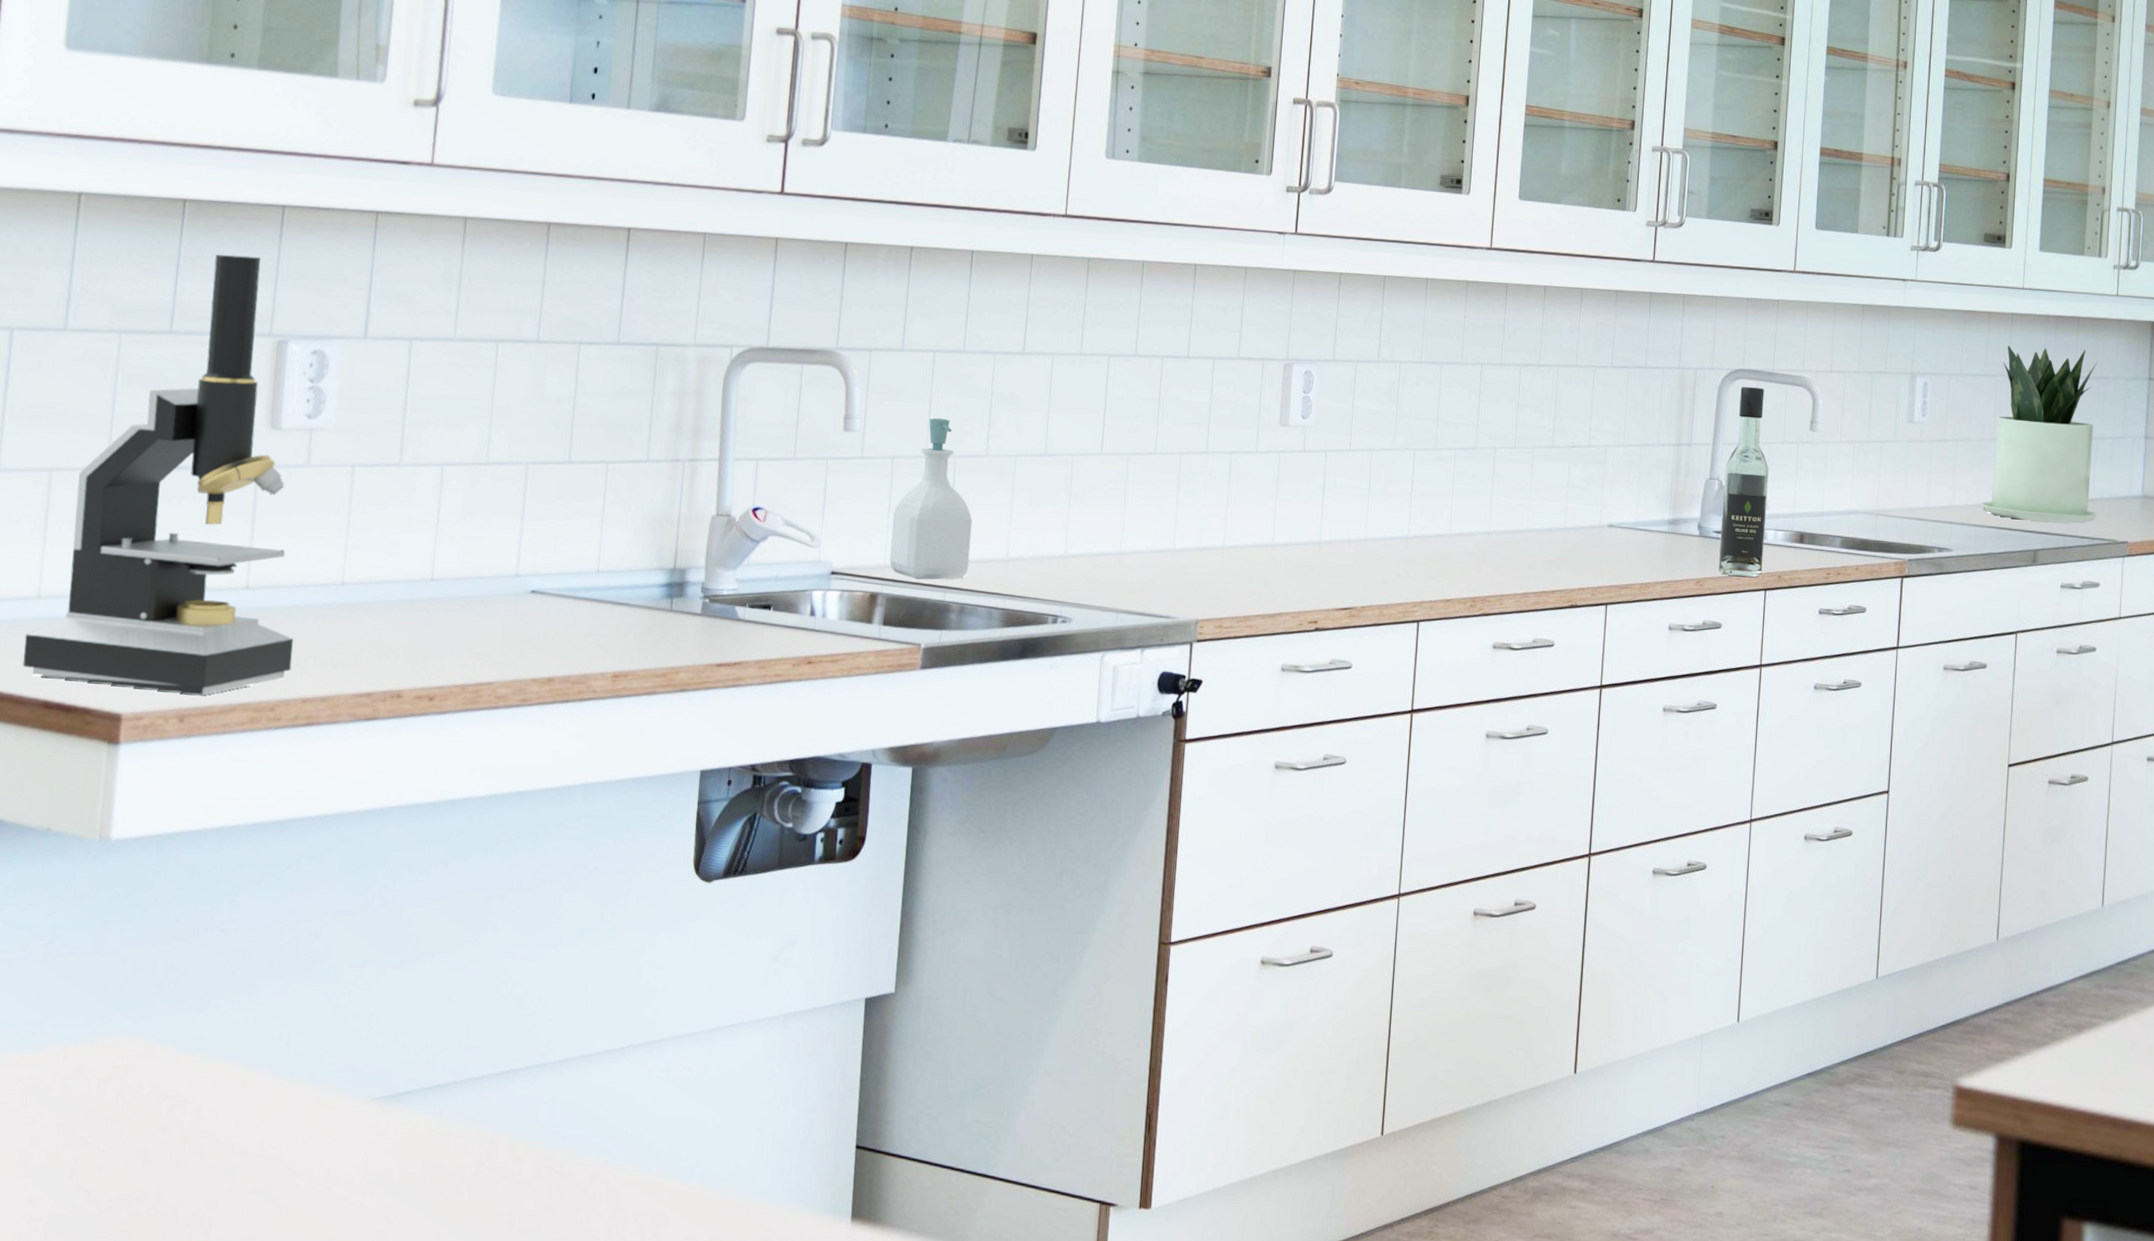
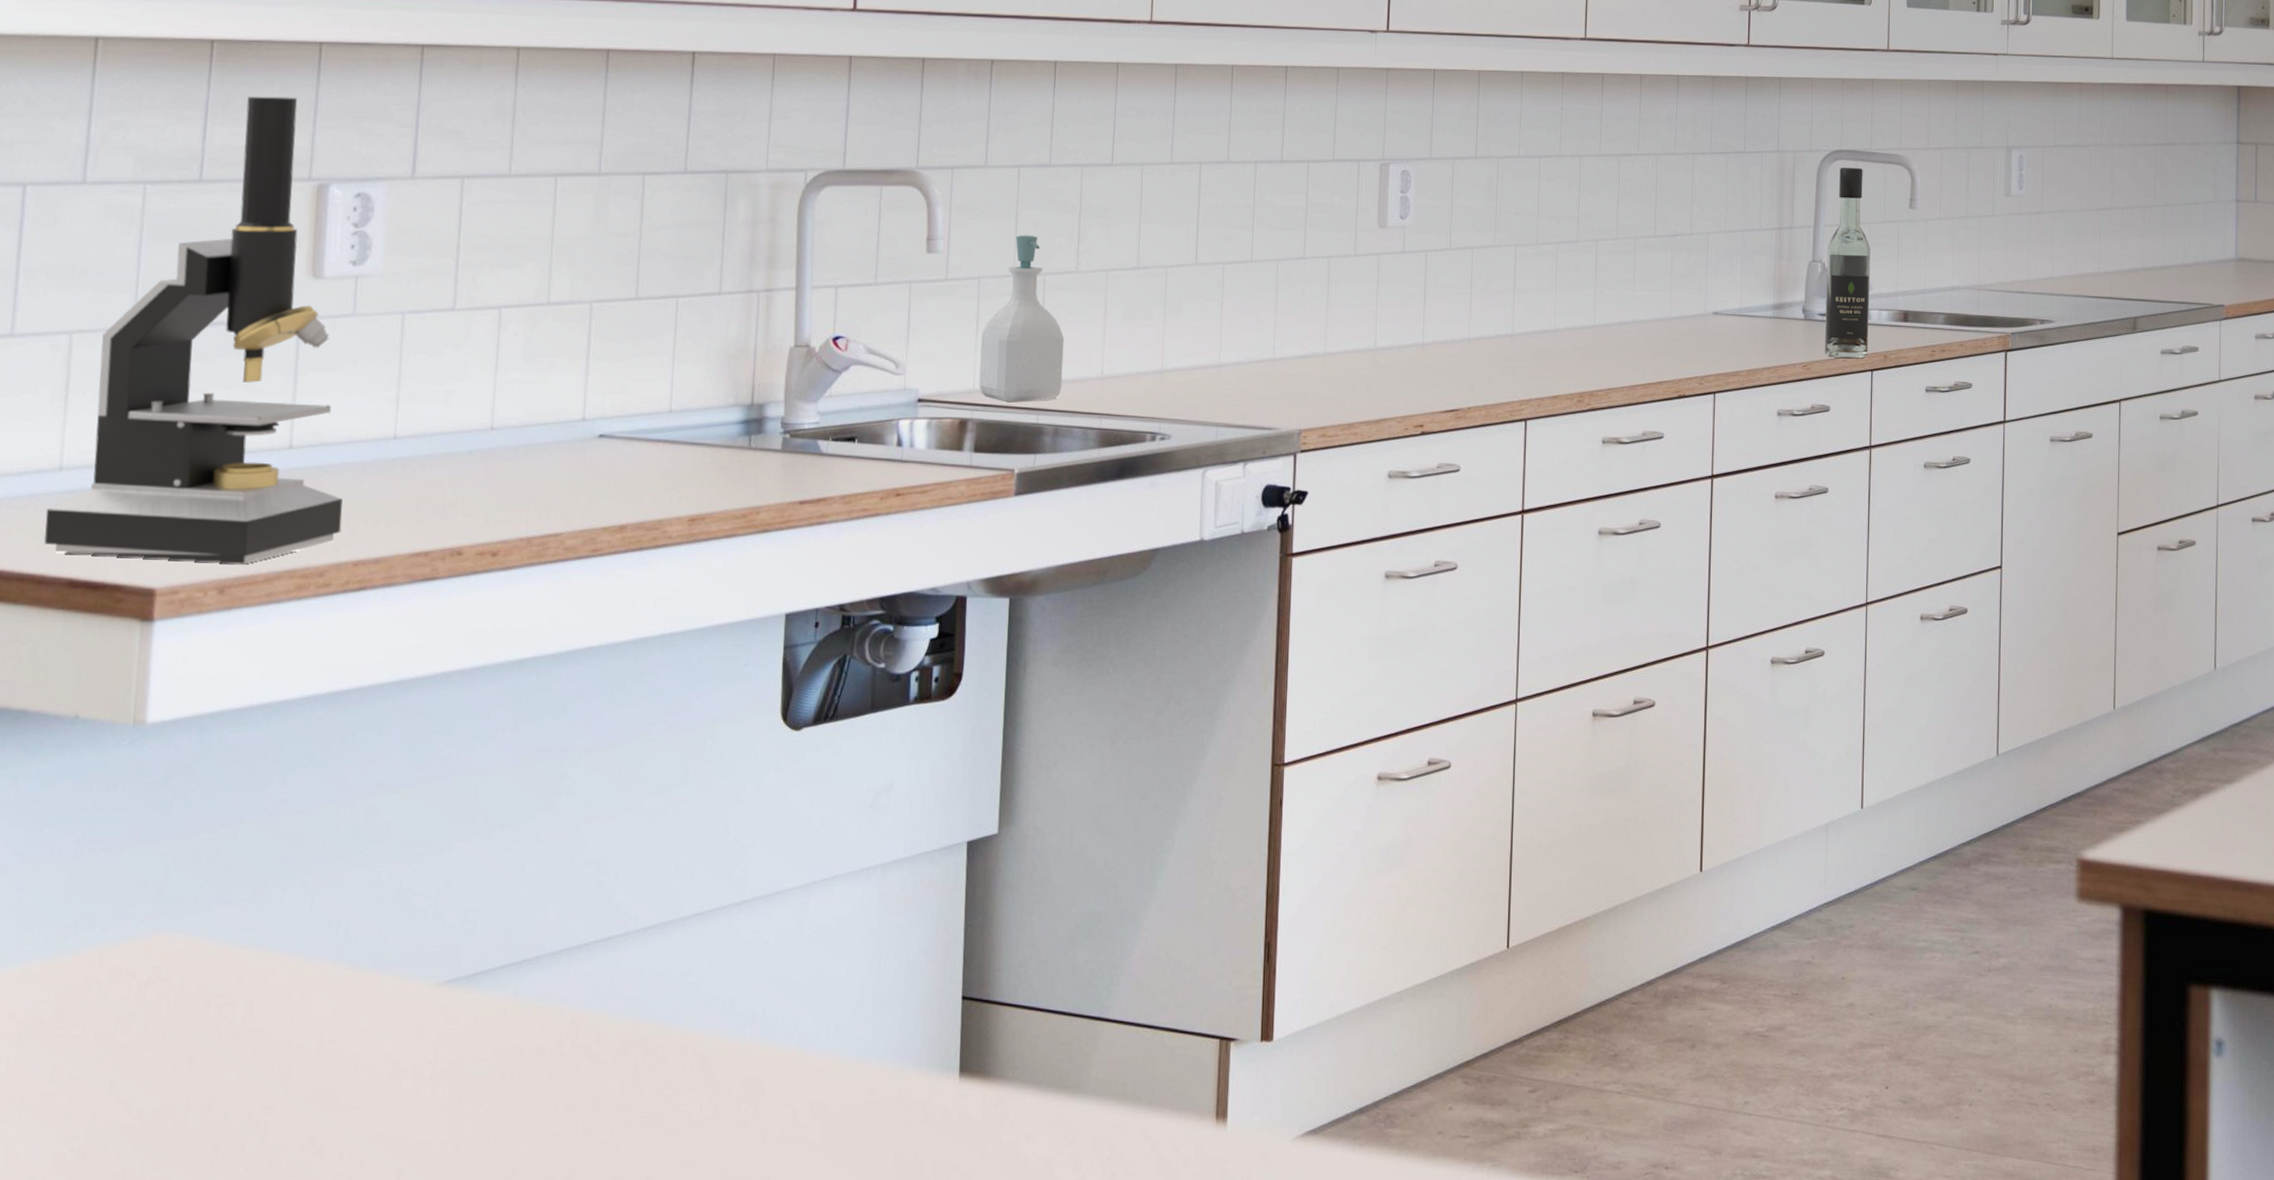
planter: present [1980,346,2099,524] -> none [2079,116,2195,290]

